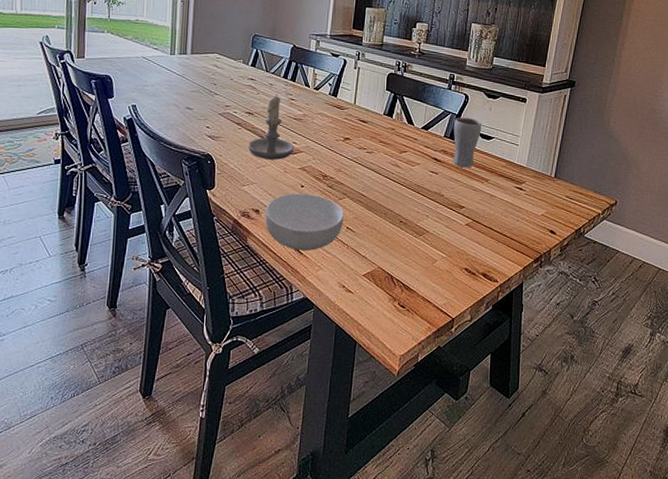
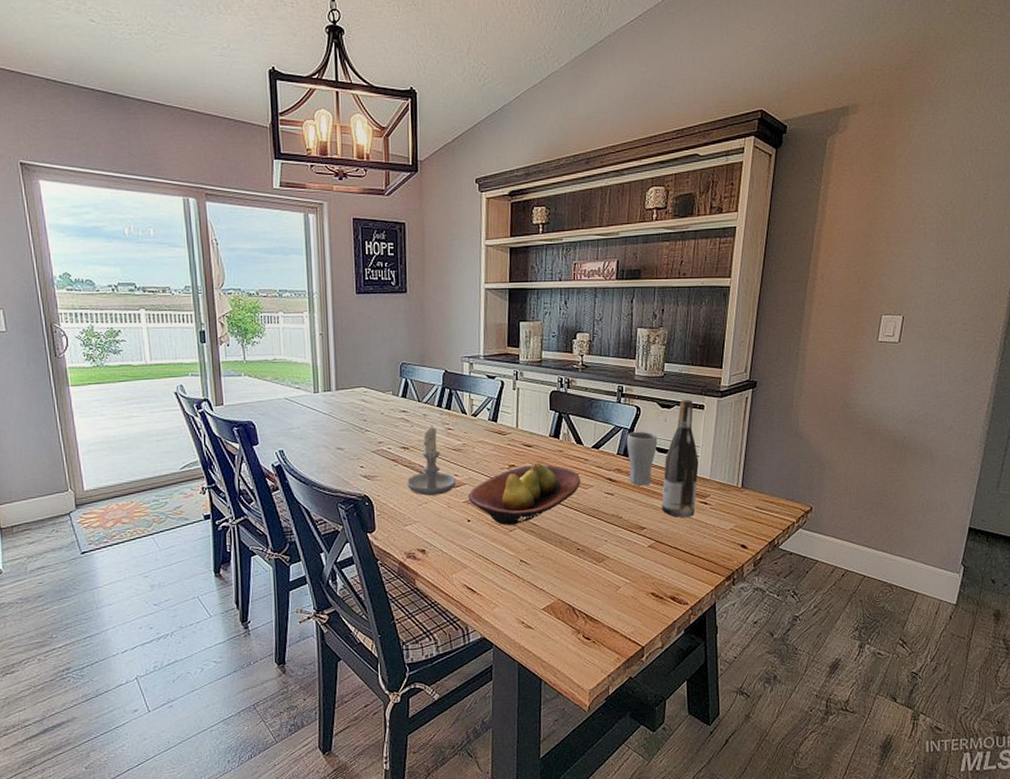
cereal bowl: present [265,193,344,251] -> none [432,528,516,589]
fruit bowl: none [304,137,409,194] -> present [469,462,581,525]
wine bottle: none [481,92,518,200] -> present [662,400,699,517]

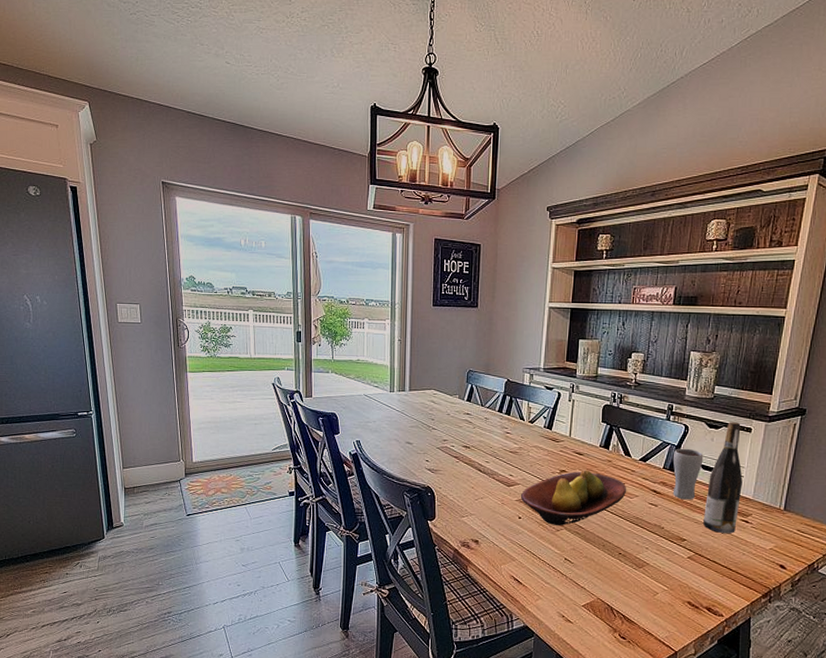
candle: present [407,424,457,496] -> none [466,427,511,492]

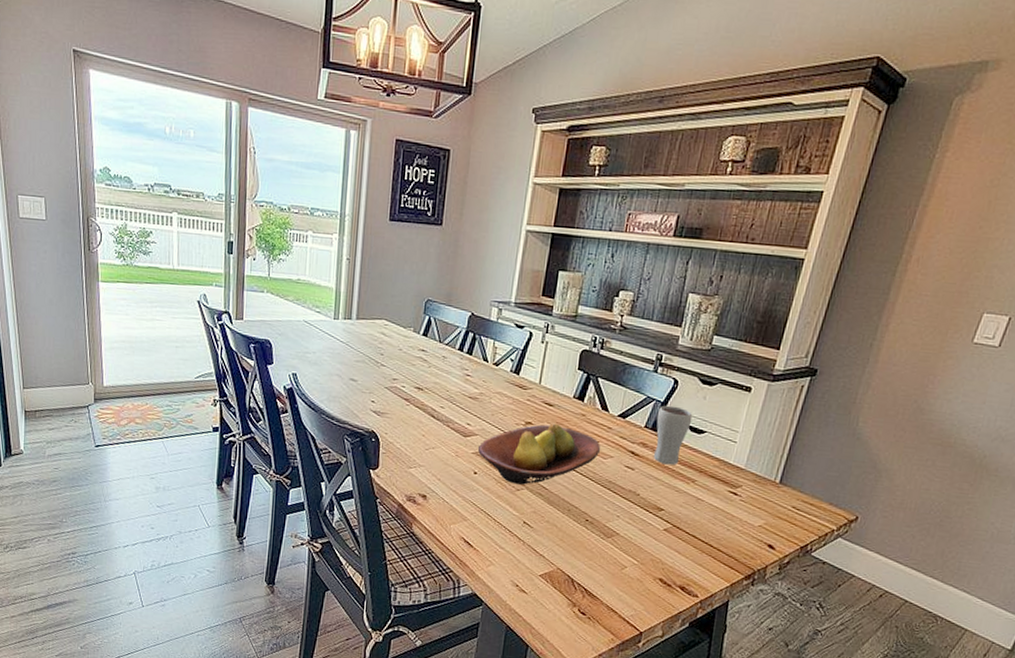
wine bottle: present [703,422,743,533] -> none [685,378,740,506]

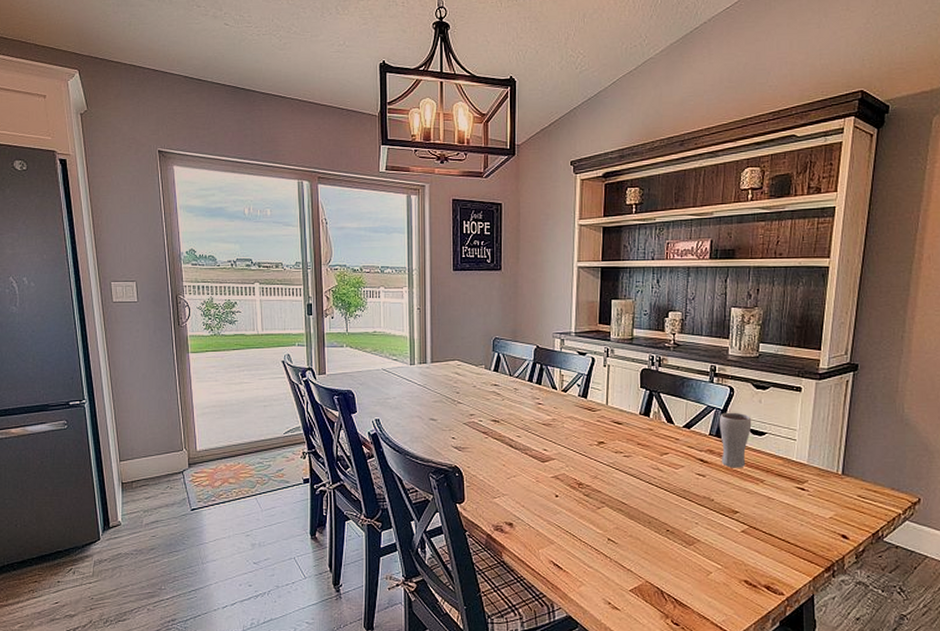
fruit bowl: present [478,423,601,485] -> none [557,440,672,502]

